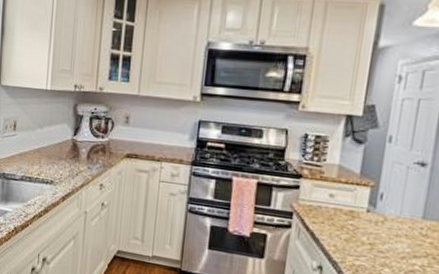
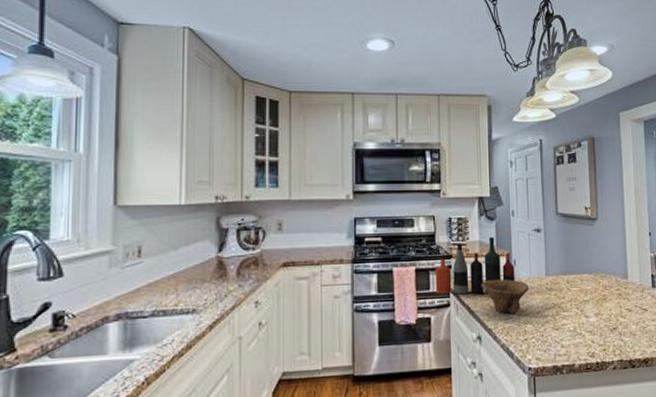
bottle collection: none [276,162,381,225] -> present [434,236,515,295]
bowl: none [332,209,396,253] -> present [481,279,529,315]

